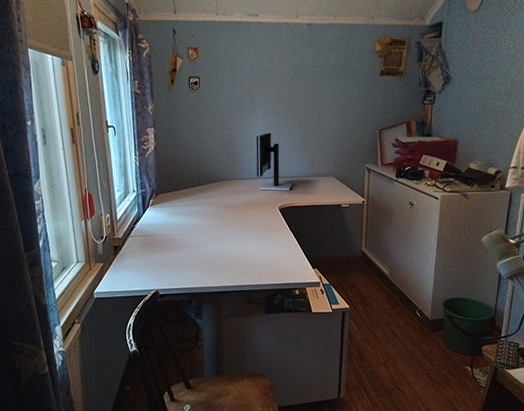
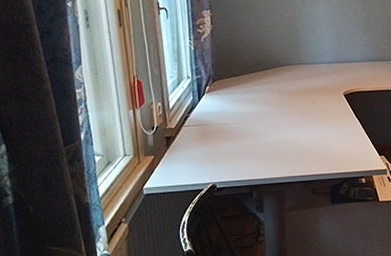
computer monitor: present [256,133,293,191] -> none [319,16,357,76]

